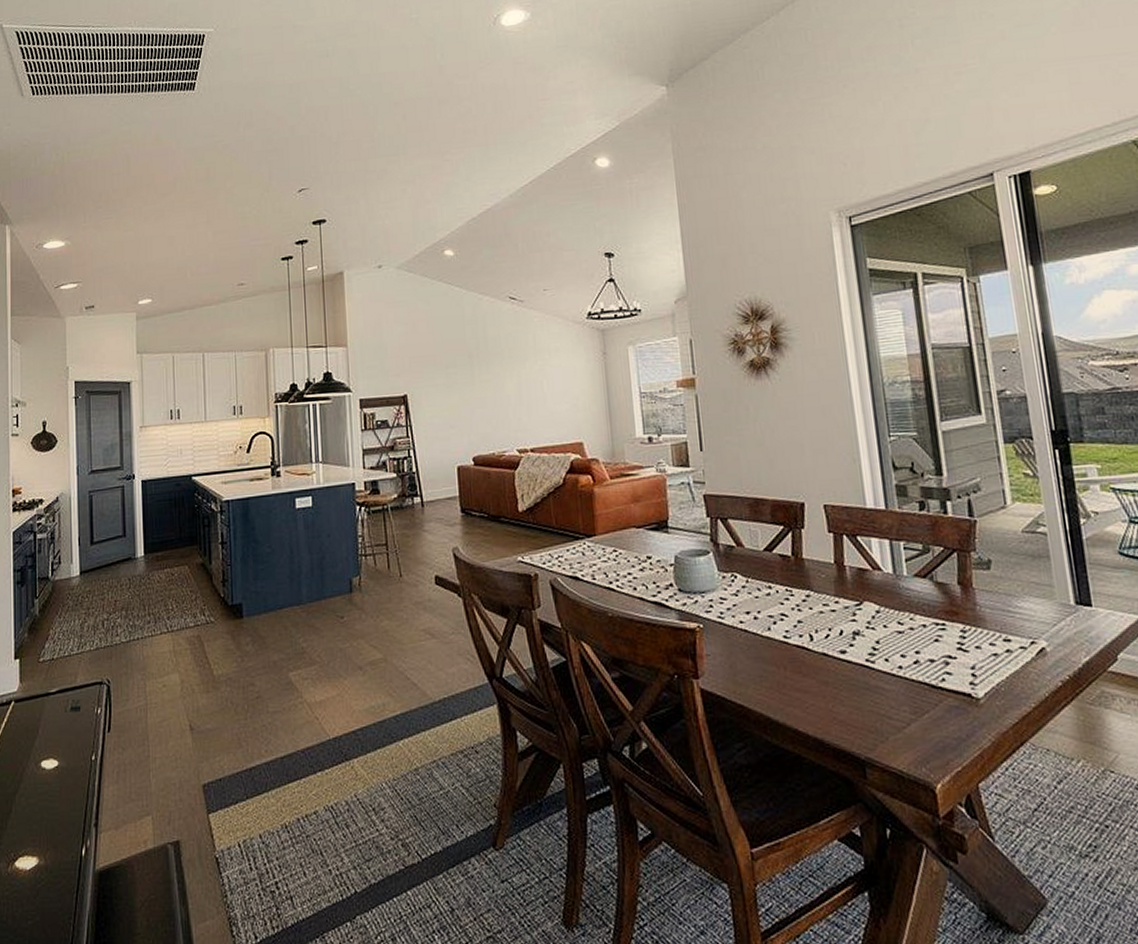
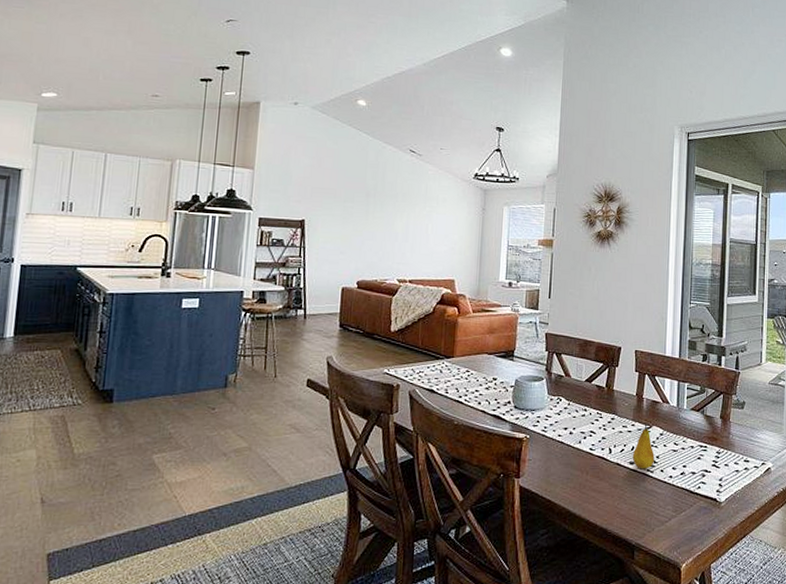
fruit: none [842,599,874,659] -> present [632,423,655,469]

